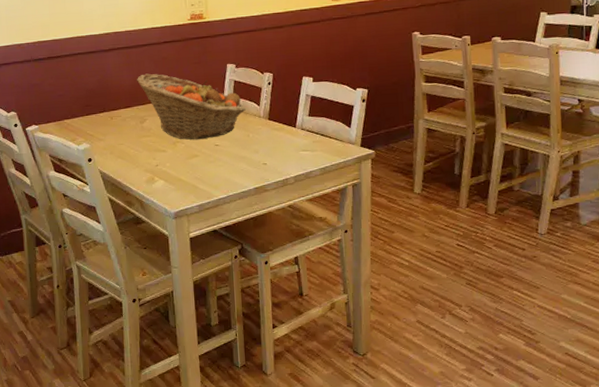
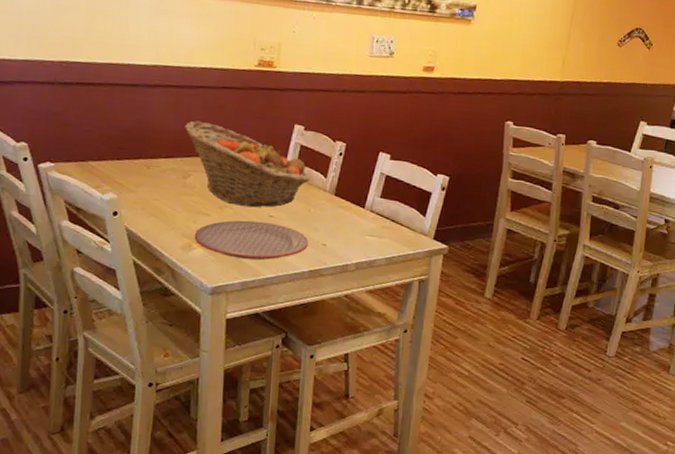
plate: none [155,150,251,185] -> present [194,220,309,261]

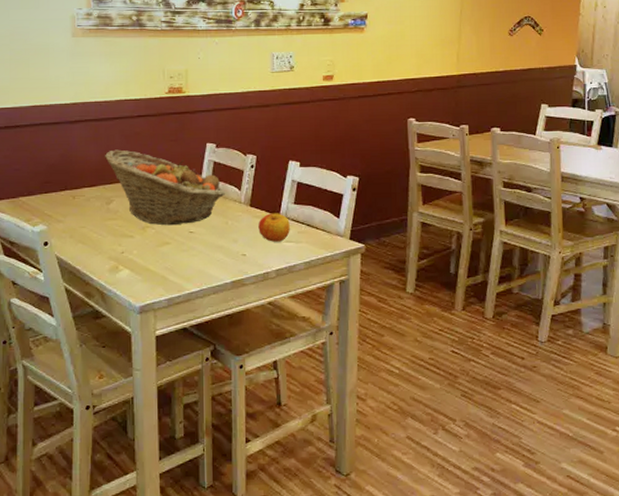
plate: present [194,220,309,261] -> none [120,238,229,277]
apple: none [341,204,374,235] -> present [258,213,290,242]

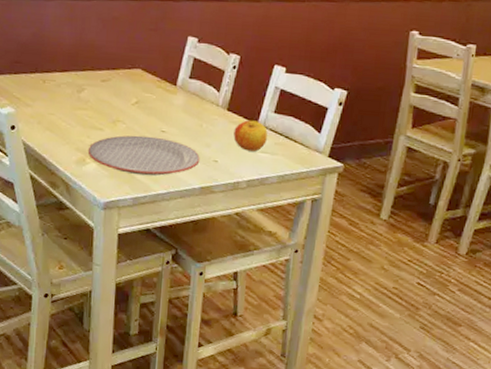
fruit basket: present [104,149,225,226] -> none [78,33,203,122]
plate: none [120,238,229,277] -> present [87,135,200,176]

